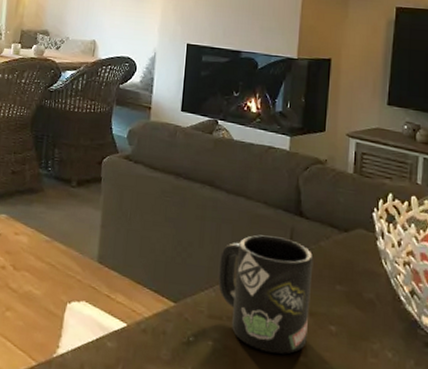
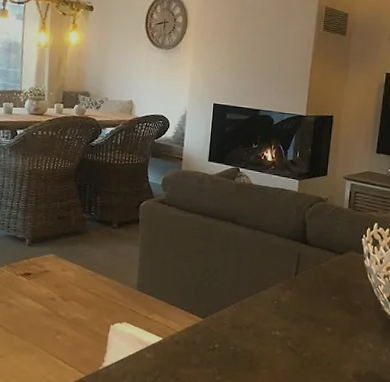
mug: present [218,234,314,354] -> none [238,260,315,352]

